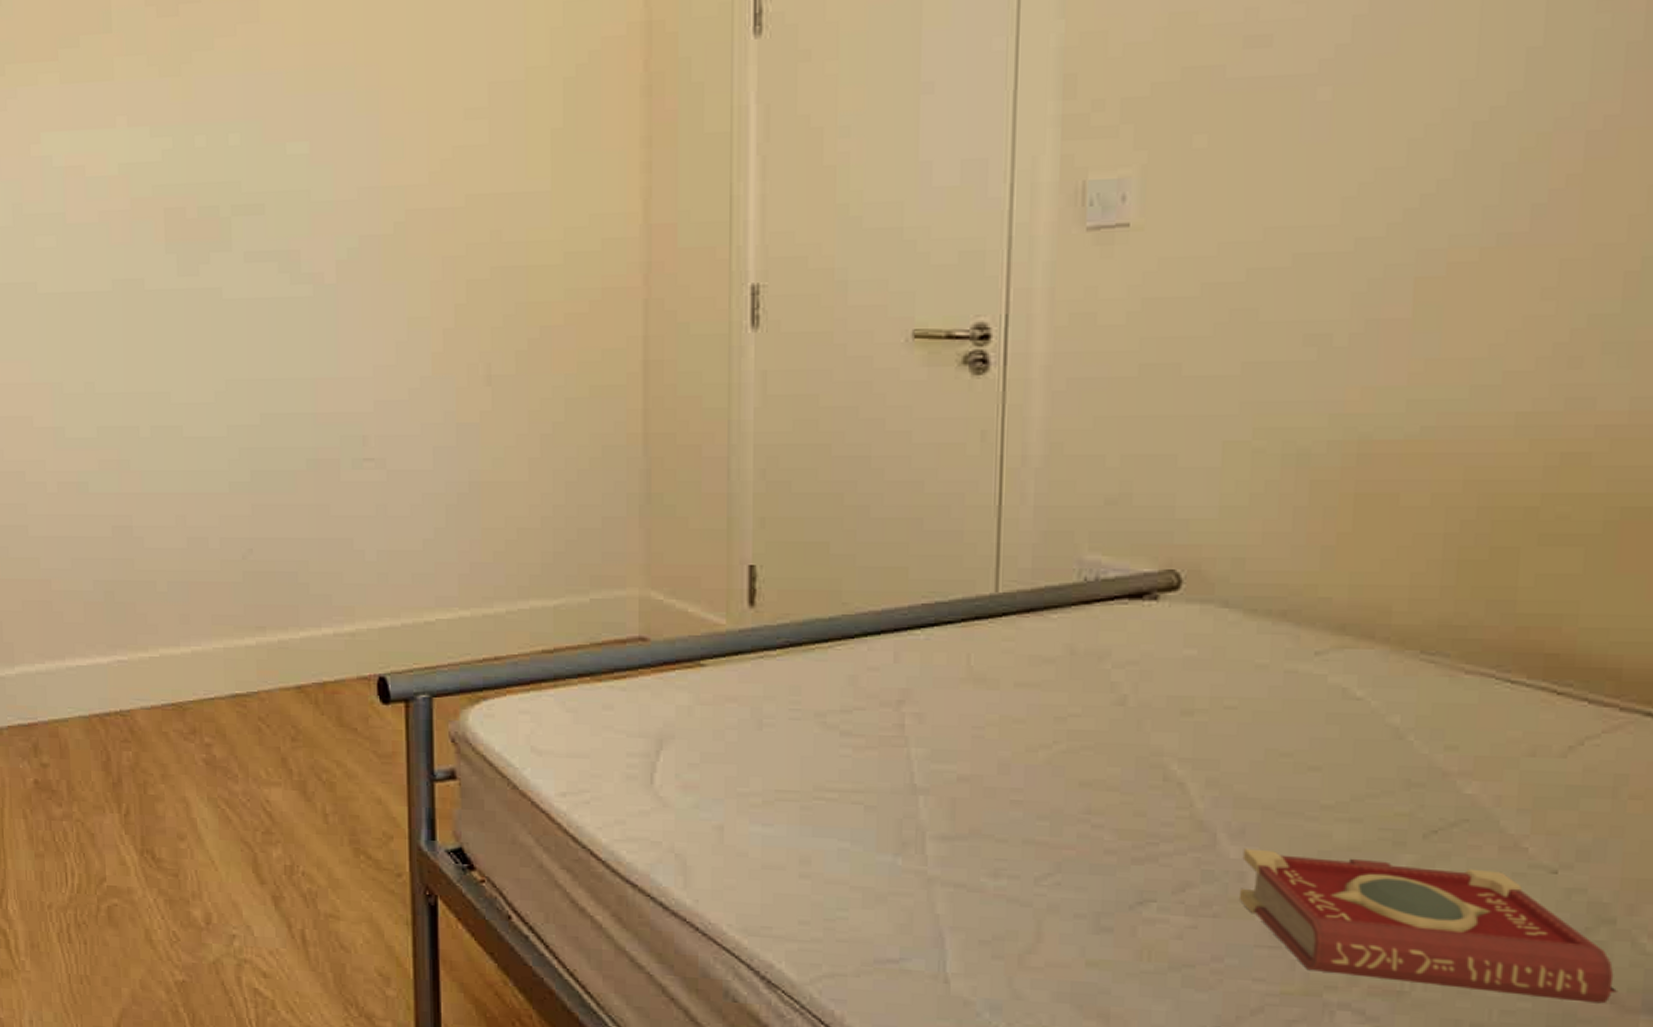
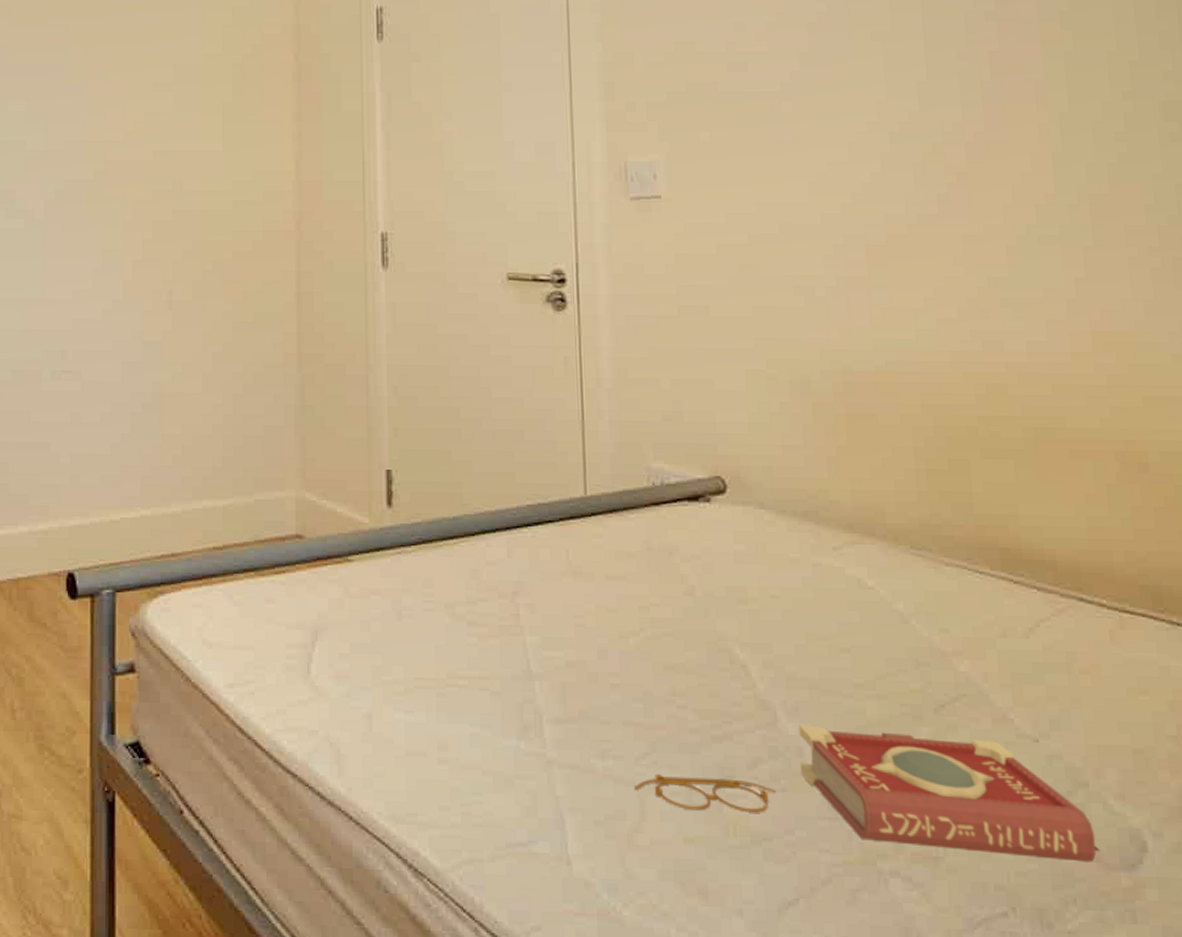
glasses: none [1031,894,1207,939] -> present [634,773,777,813]

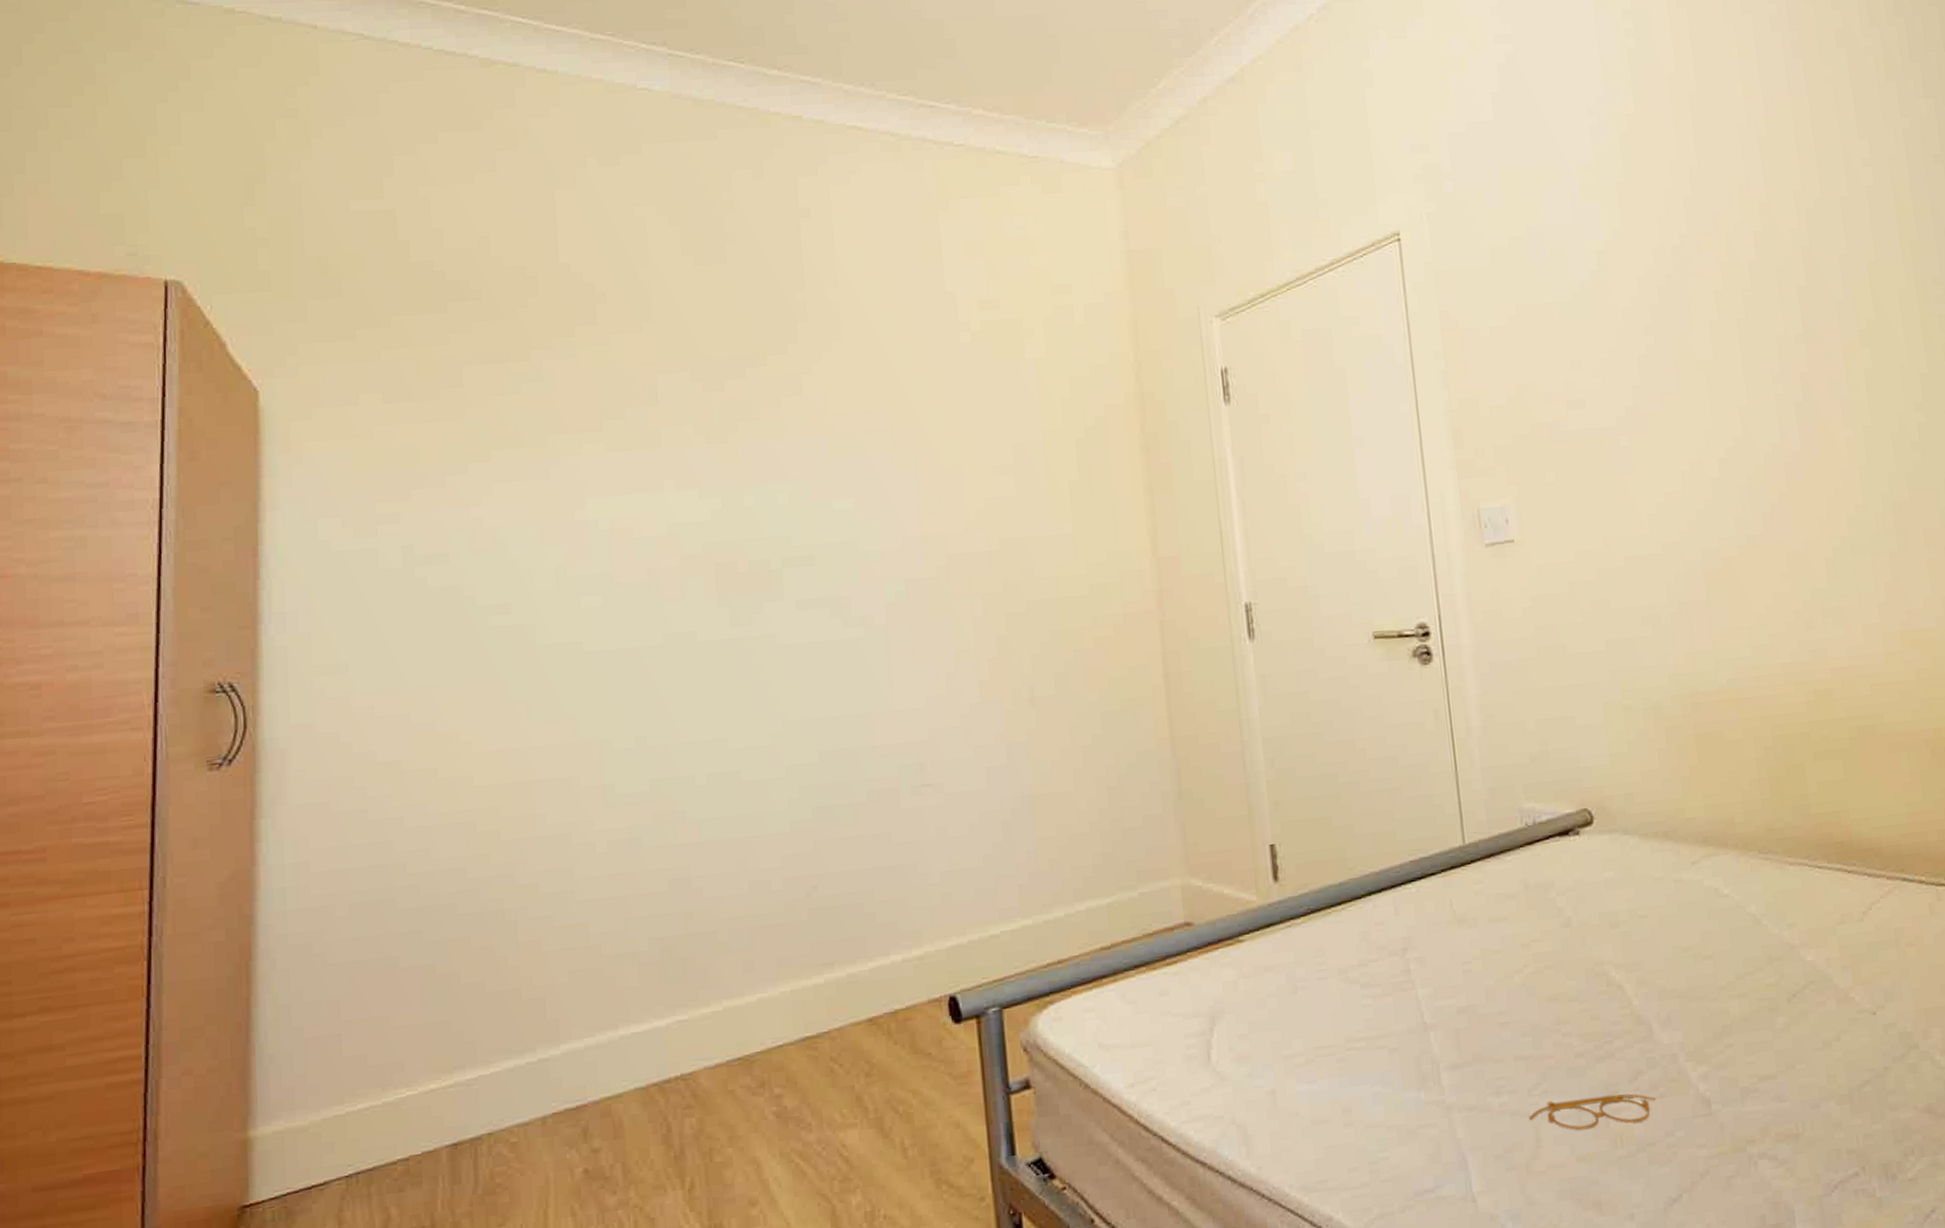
book: present [798,725,1101,863] -> none [1671,1020,1932,1130]

